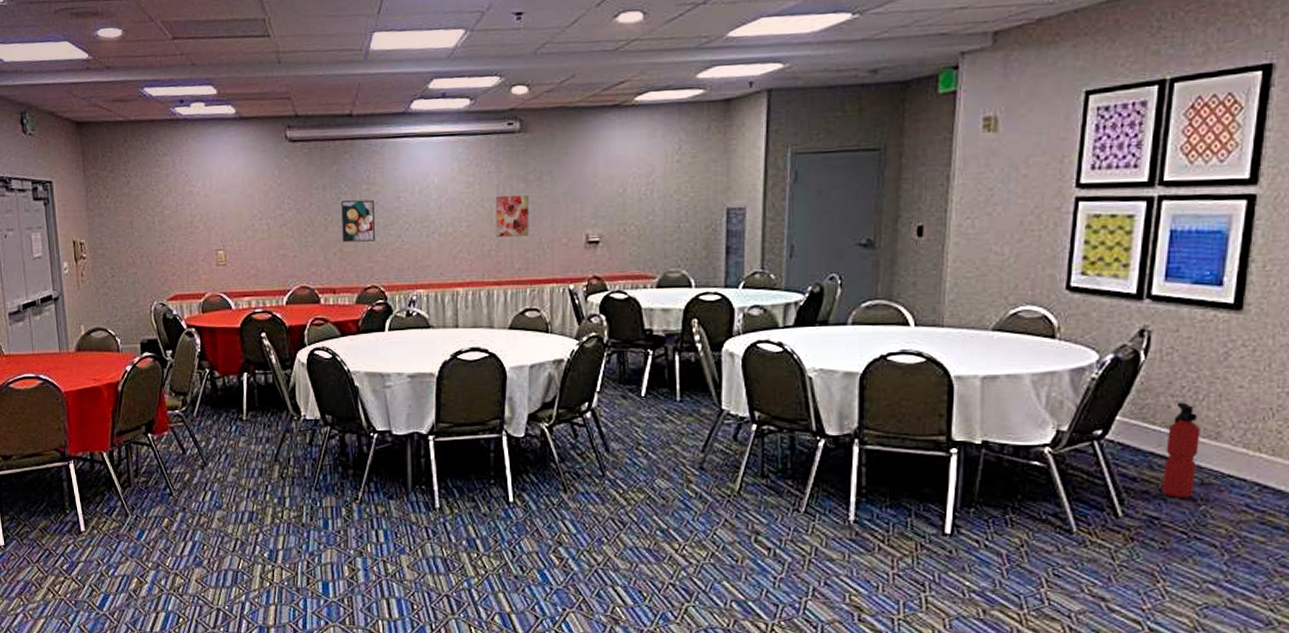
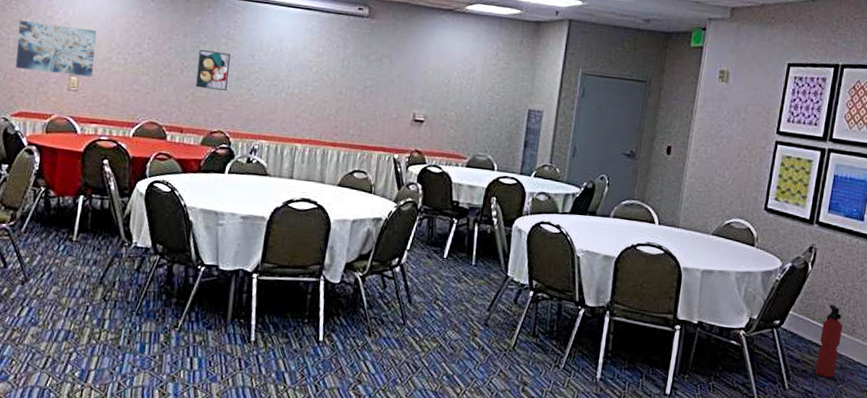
wall art: none [161,198,239,251] -> present [16,20,97,77]
wall art: present [495,195,529,237] -> none [336,68,369,108]

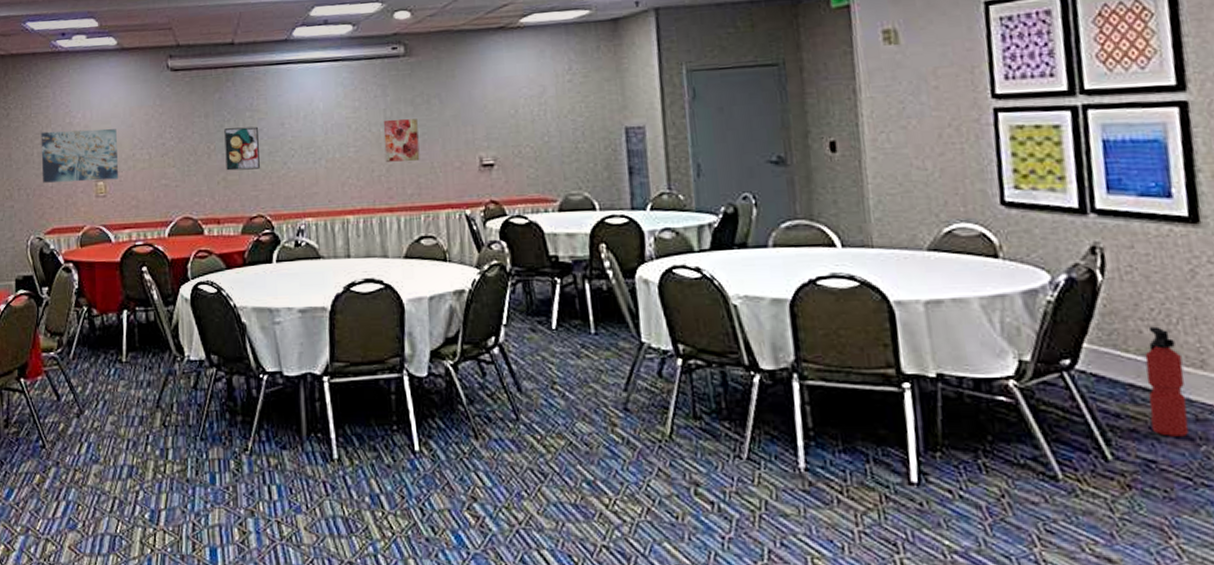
wall art: none [336,68,369,108] -> present [383,119,420,162]

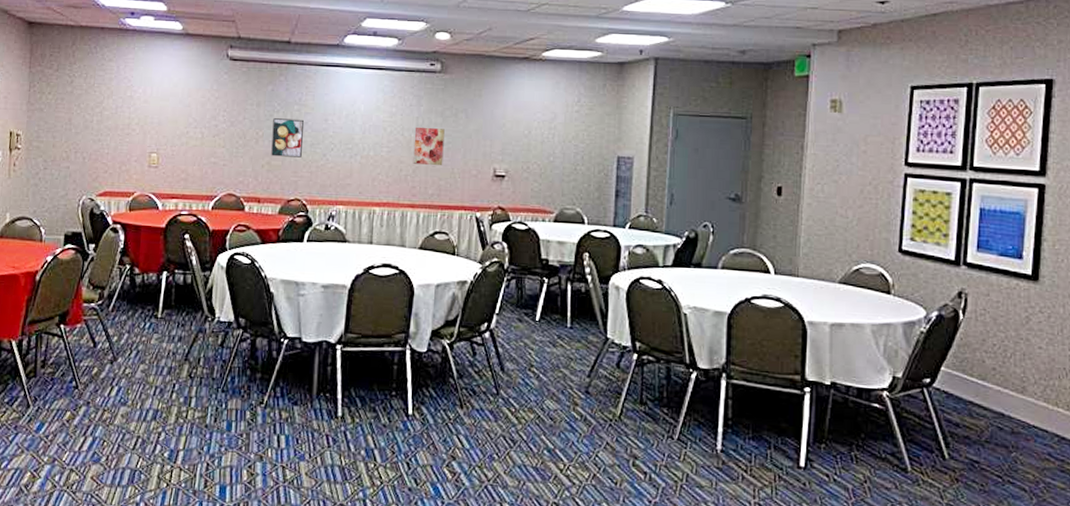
wall art: present [41,129,119,183] -> none [99,102,174,153]
fire extinguisher: present [1144,326,1190,437] -> none [981,358,1009,445]

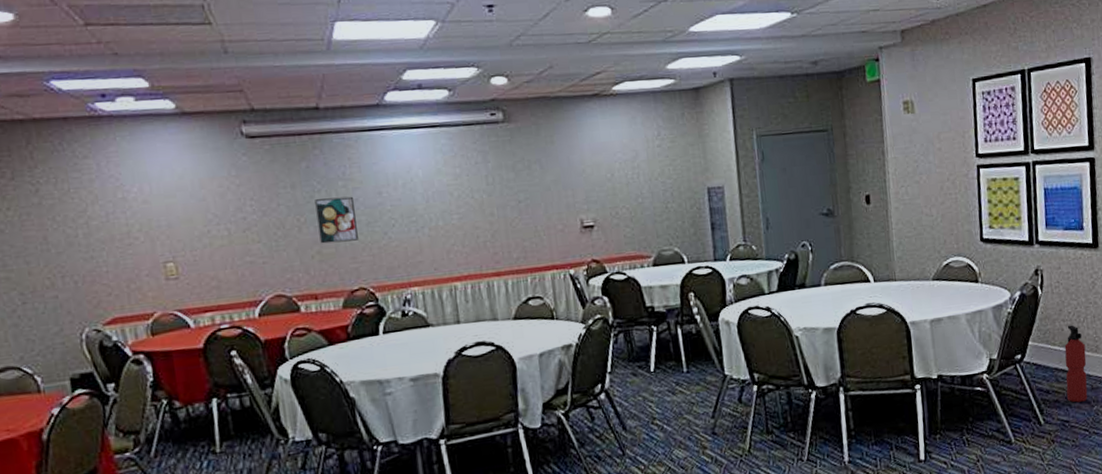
wall art: present [413,126,445,166] -> none [485,184,524,228]
fire extinguisher: none [981,358,1009,445] -> present [1064,325,1088,403]

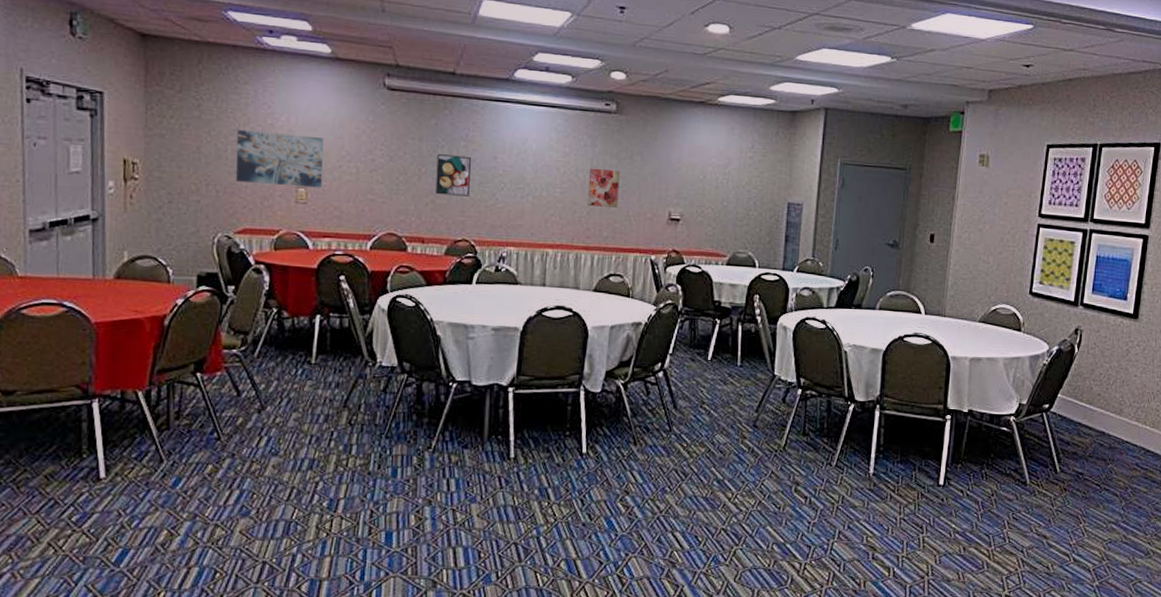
wall art: none [85,203,193,268] -> present [236,129,323,188]
wall art: none [485,184,524,228] -> present [587,168,620,209]
fire extinguisher: present [1064,325,1088,403] -> none [1085,385,1110,458]

